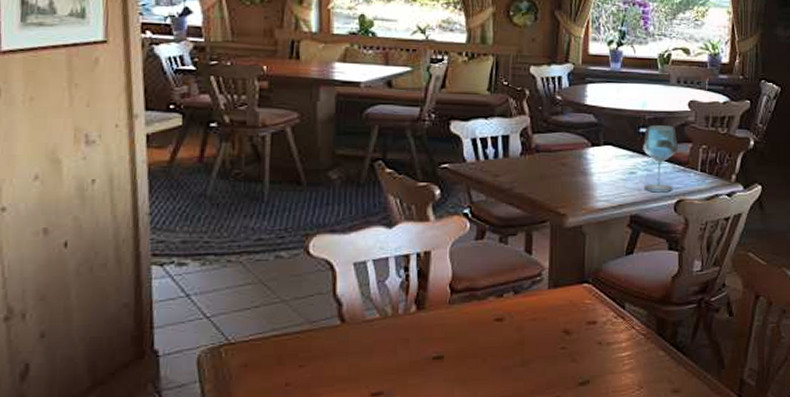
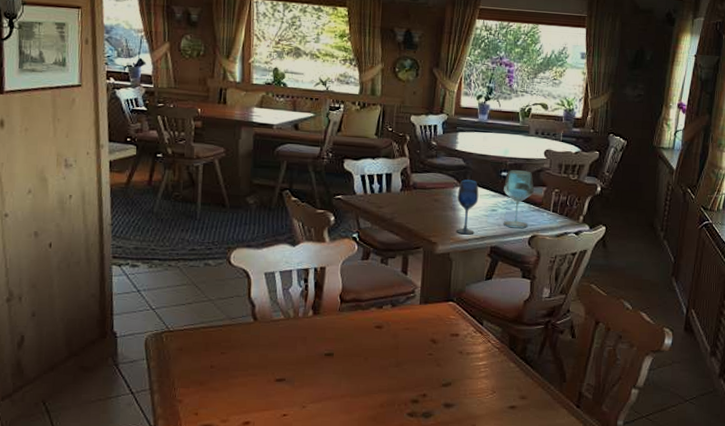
wineglass: none [589,138,614,203] -> present [456,179,479,235]

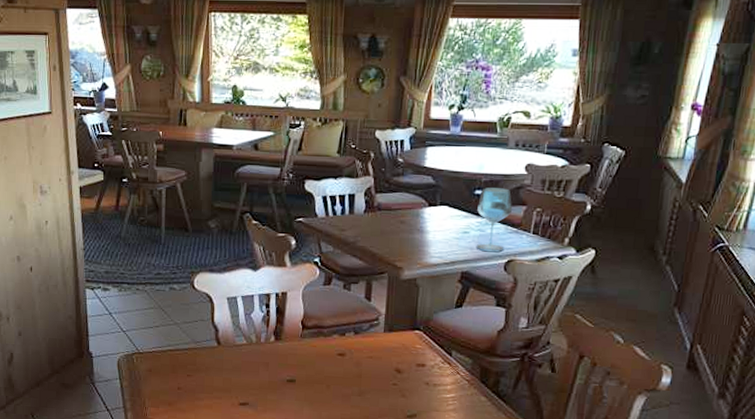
wineglass: present [456,179,479,235] -> none [424,199,450,259]

